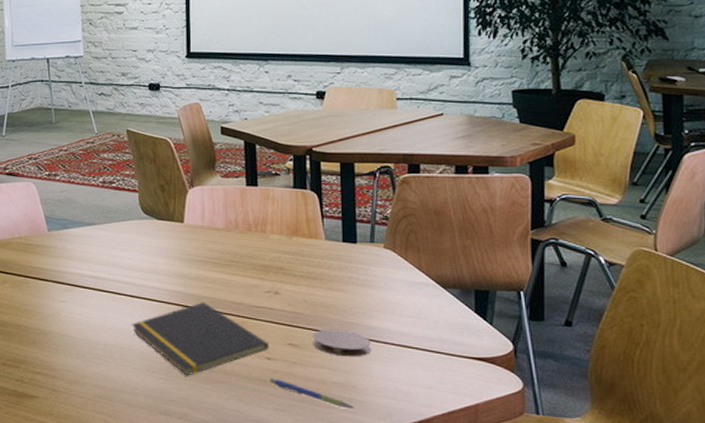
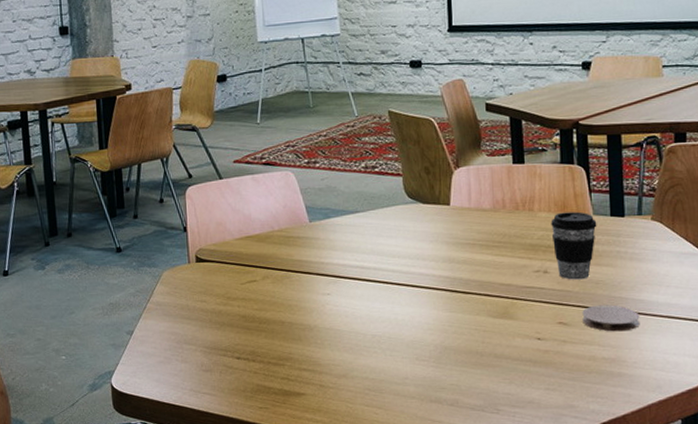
notepad: present [131,301,270,376] -> none [398,285,540,362]
pen: present [269,377,355,409] -> none [540,357,625,384]
coffee cup: none [282,236,329,303] -> present [551,212,597,280]

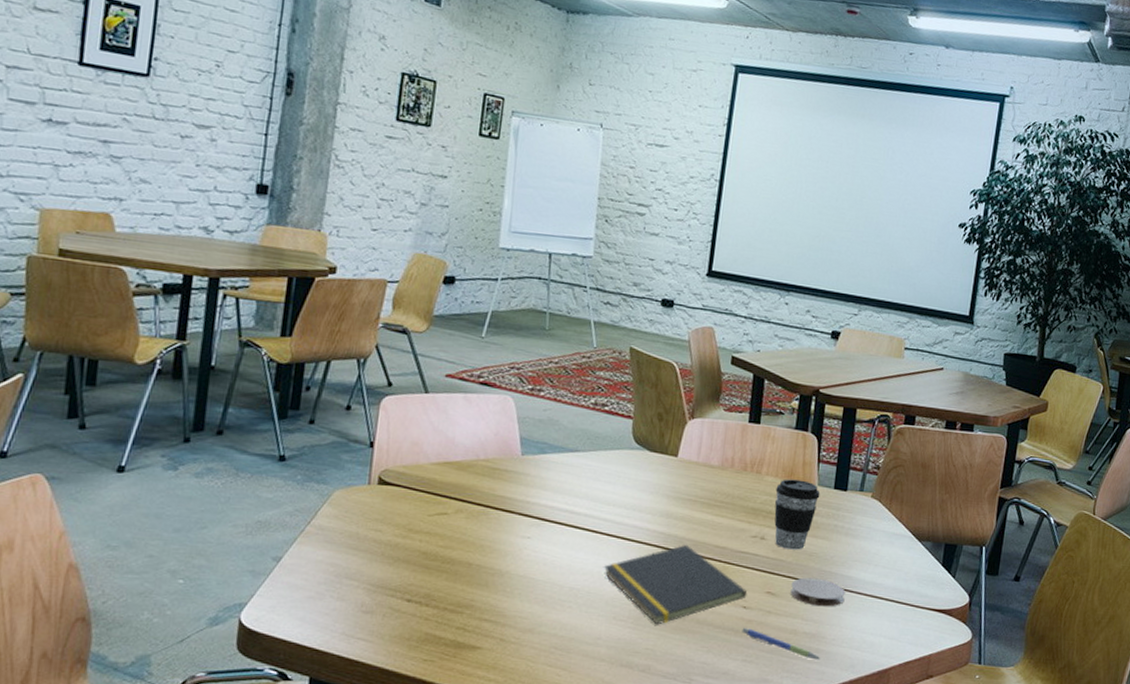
notepad: none [398,285,540,362] -> present [603,544,747,625]
pen: none [540,357,625,384] -> present [741,627,821,660]

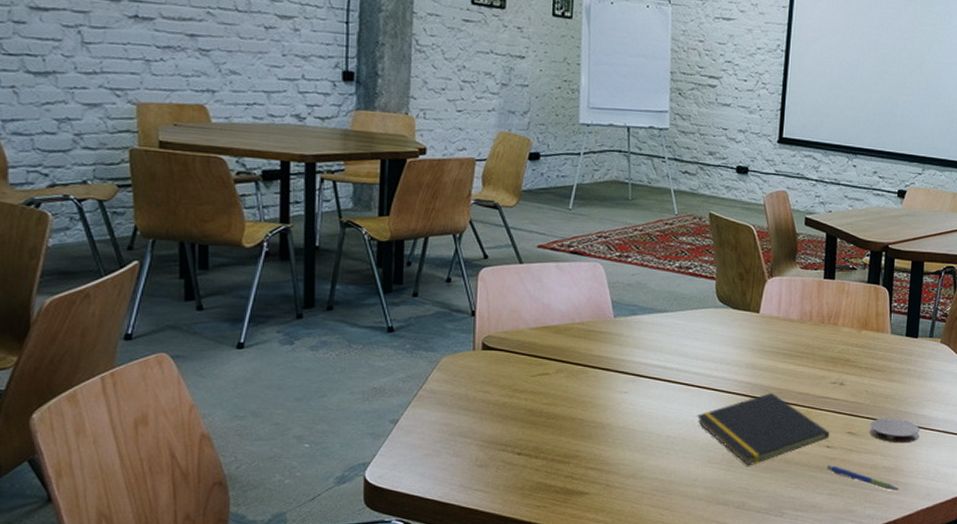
coffee cup: present [774,479,821,550] -> none [851,329,893,393]

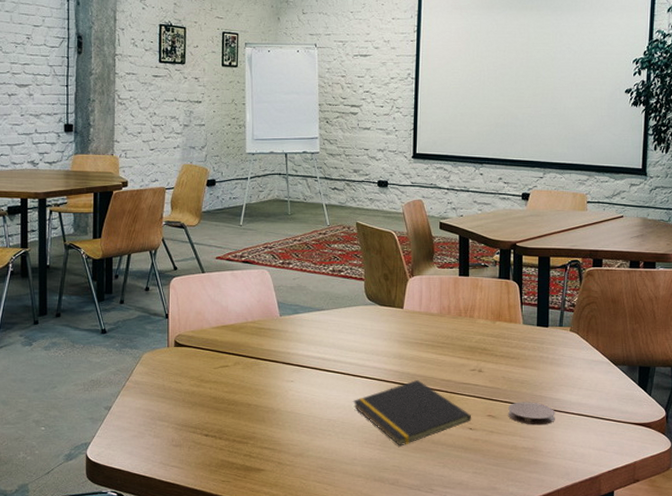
pen: present [826,464,900,491] -> none [470,445,539,470]

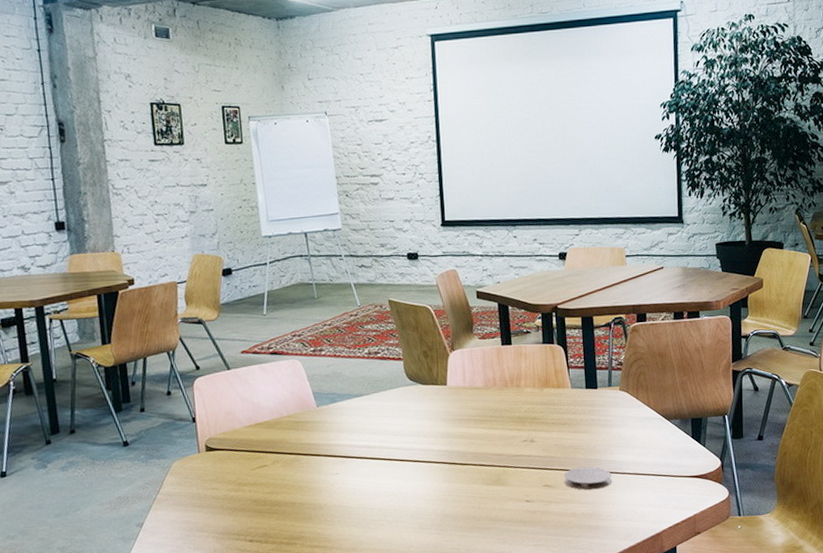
notepad: present [352,379,472,446] -> none [403,457,528,528]

